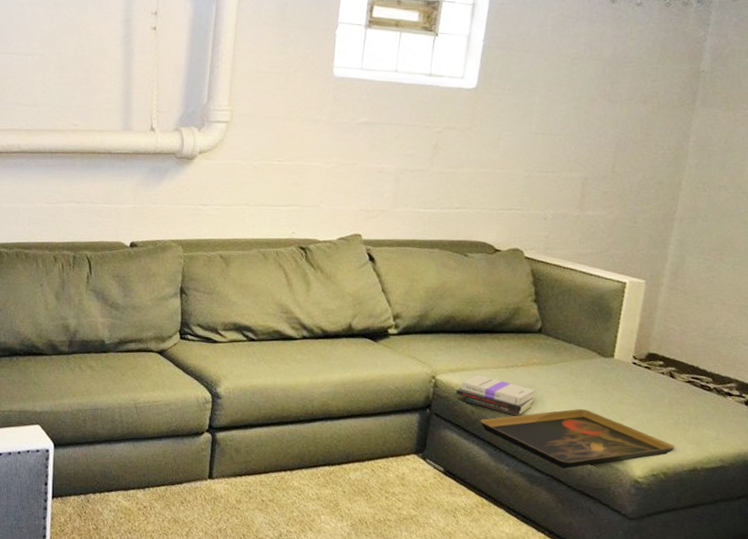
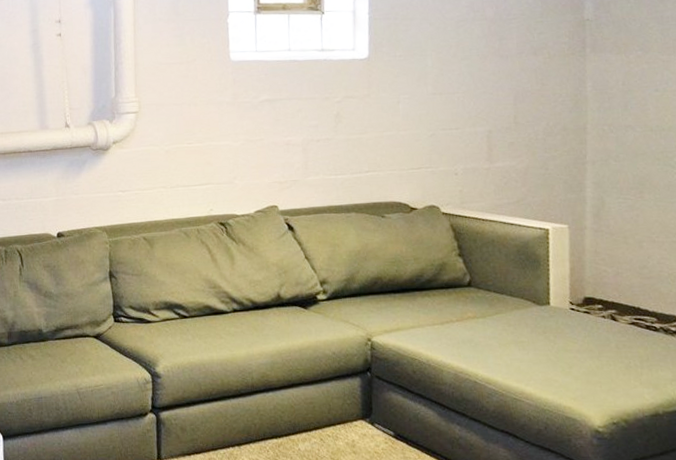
books: present [455,374,536,416] -> none [394,333,476,373]
decorative tray: present [480,409,675,469] -> none [423,360,631,423]

